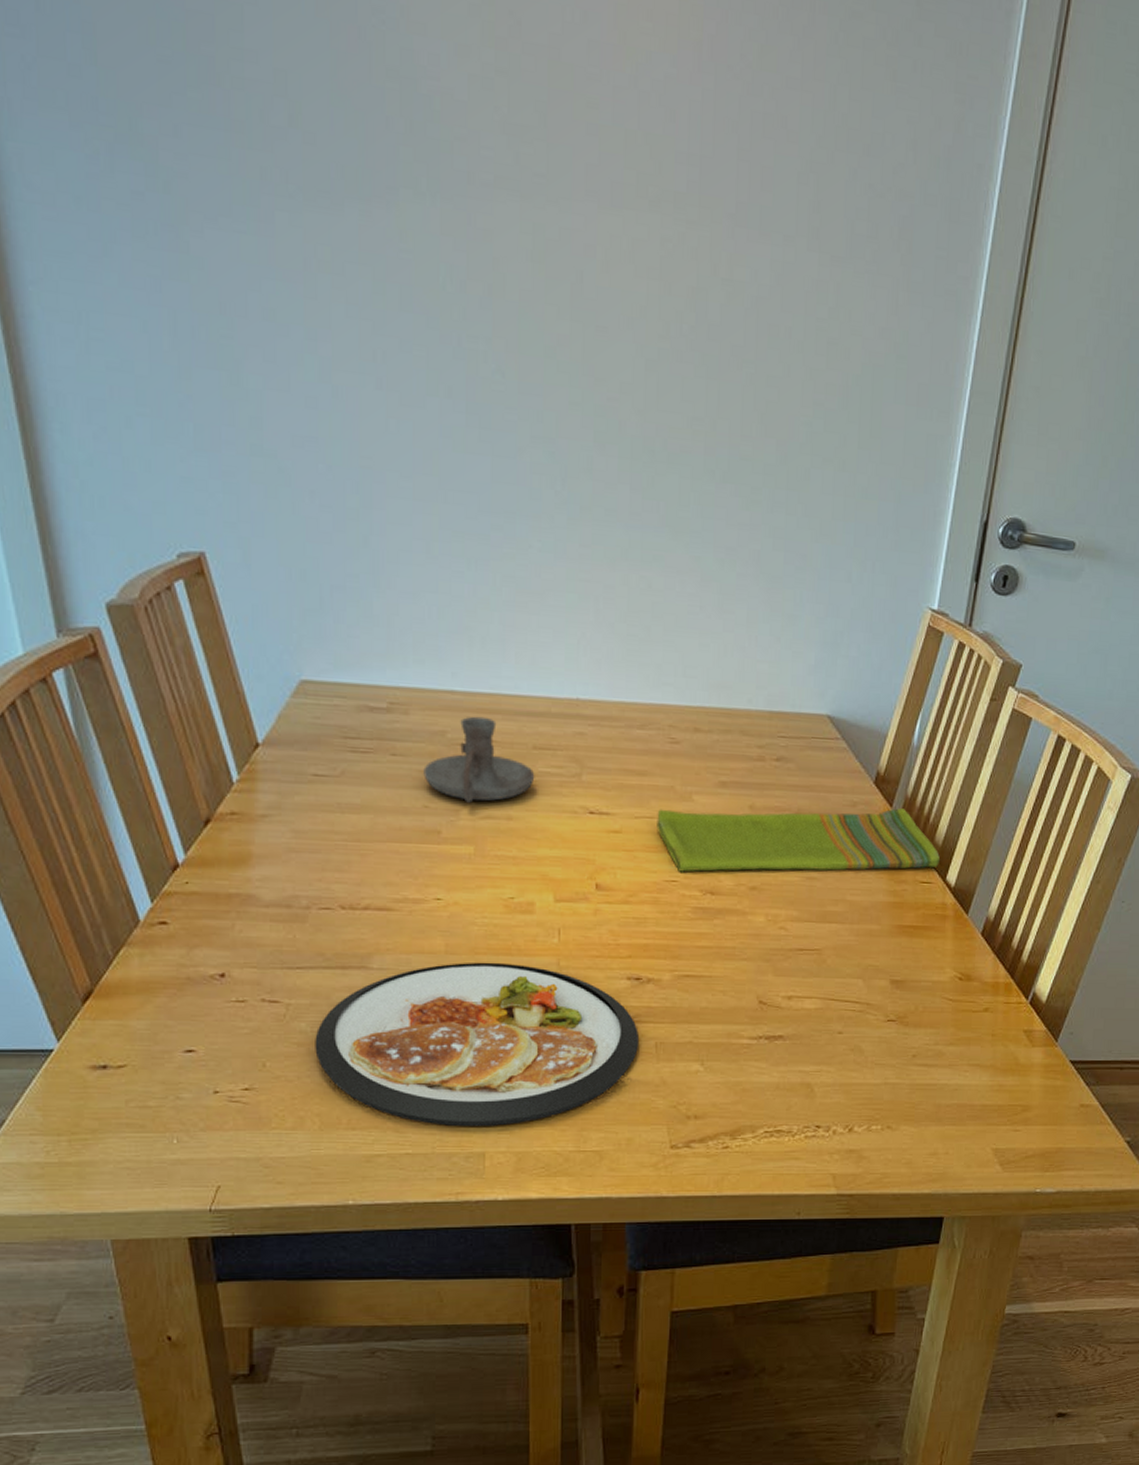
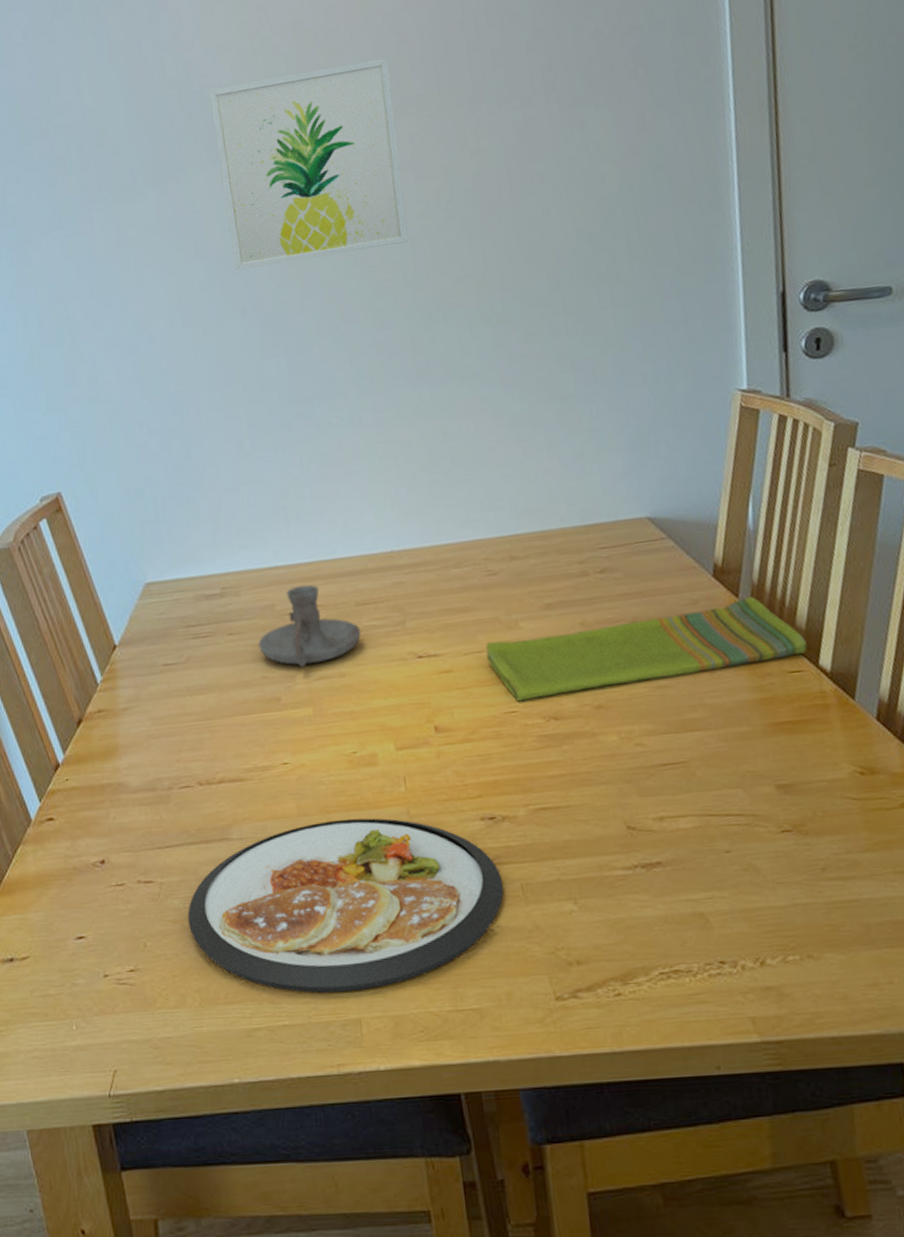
wall art: none [438,98,651,363] -> present [209,58,409,270]

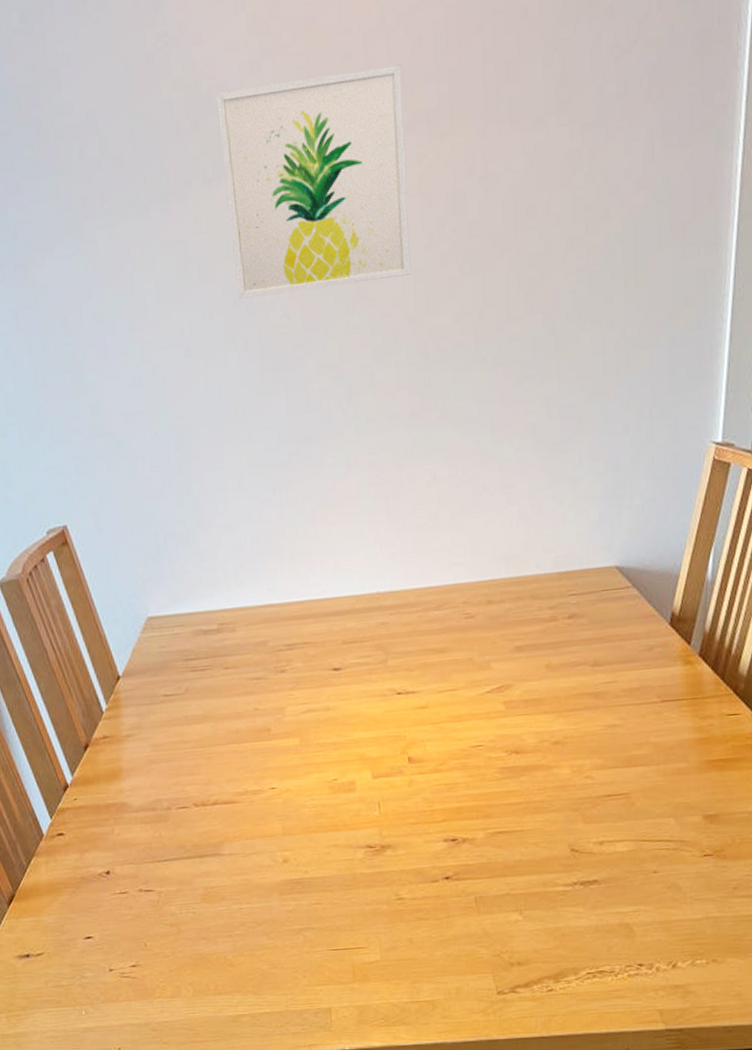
dish: present [187,818,504,993] -> none [183,838,460,986]
candle holder: present [258,584,361,667] -> none [251,622,347,700]
dish towel: present [485,597,807,702] -> none [458,645,746,737]

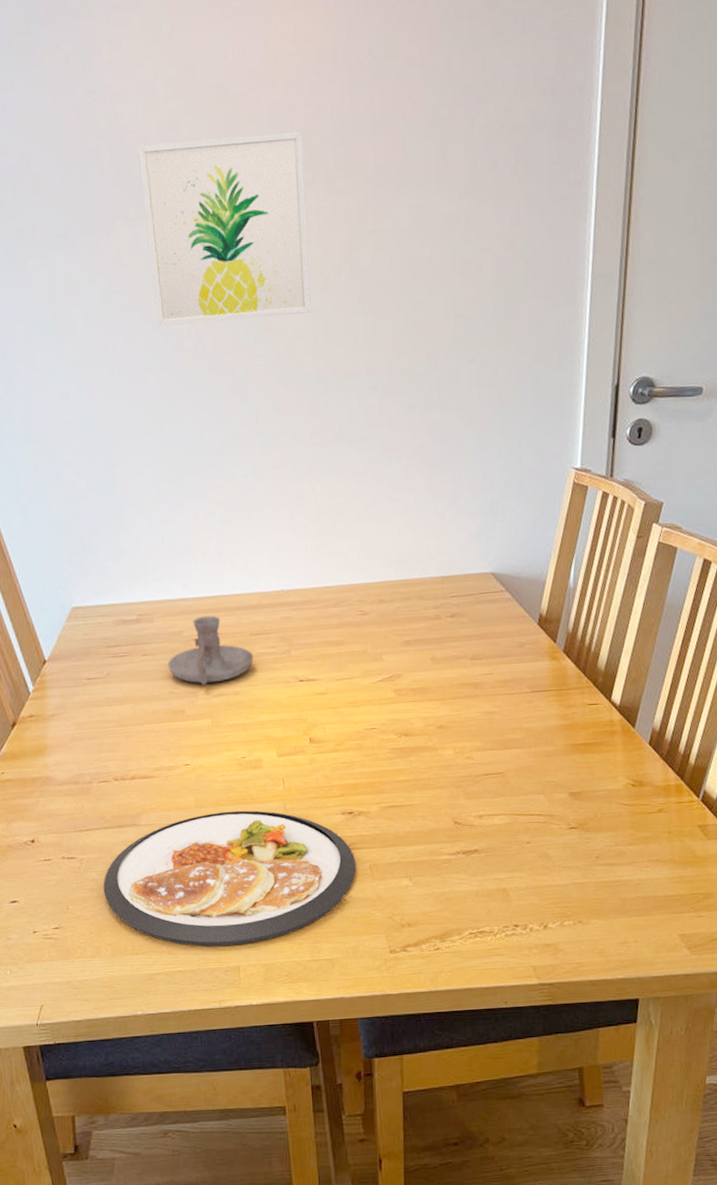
dish: none [183,838,460,986] -> present [103,810,356,947]
candle holder: none [251,622,347,700] -> present [168,615,254,685]

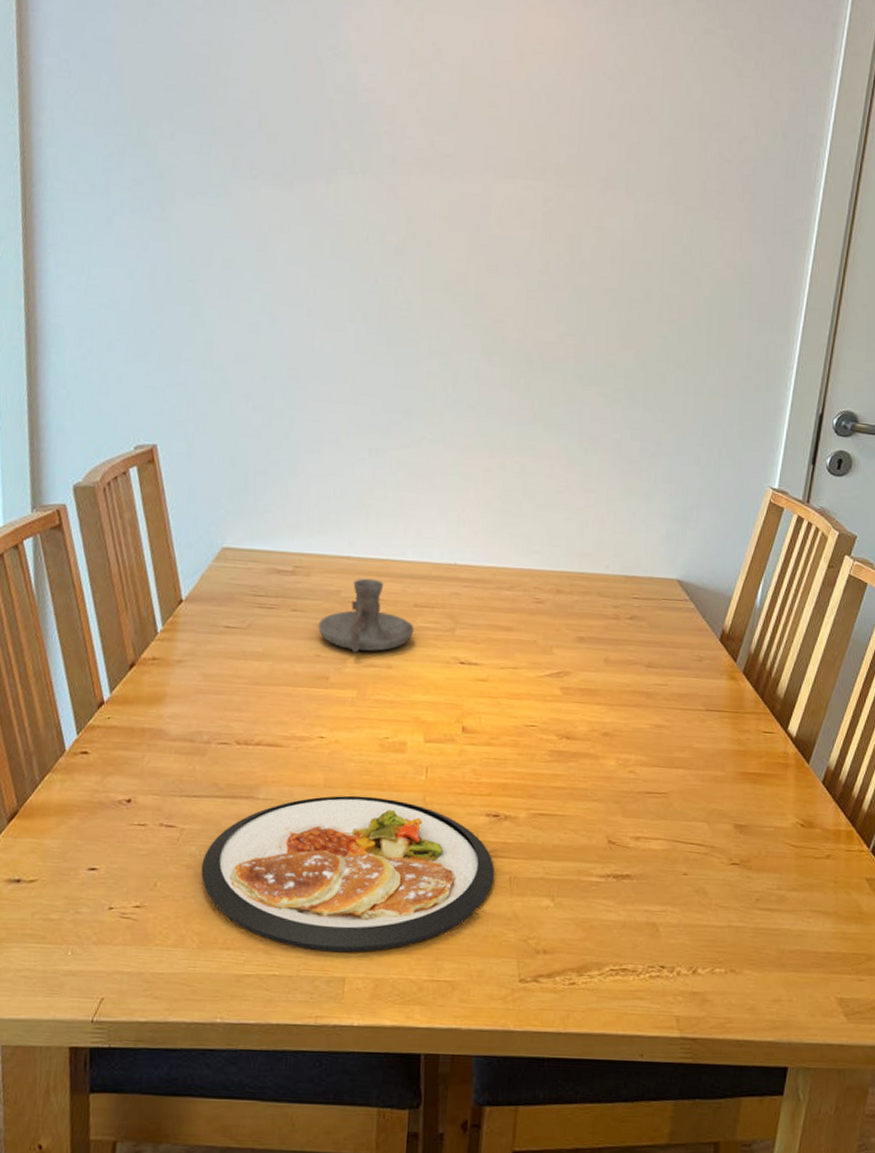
wall art: present [138,131,312,326] -> none [365,105,540,292]

